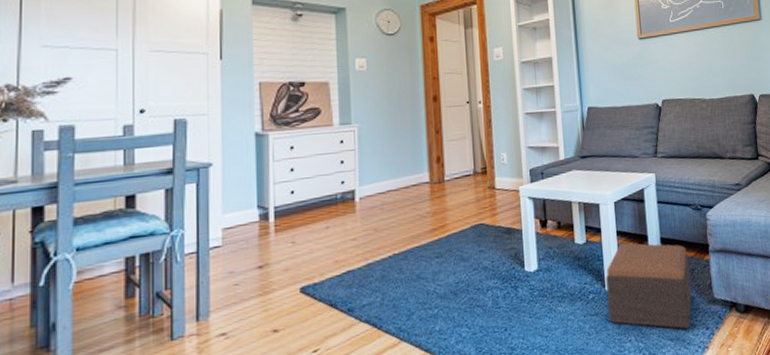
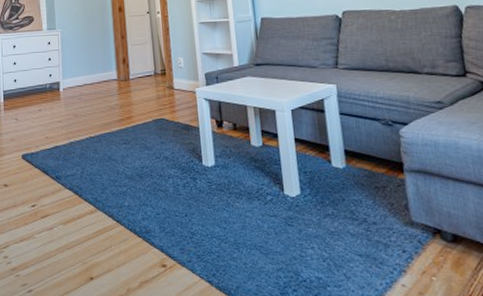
footstool: present [606,243,692,330] -> none [284,150,384,248]

